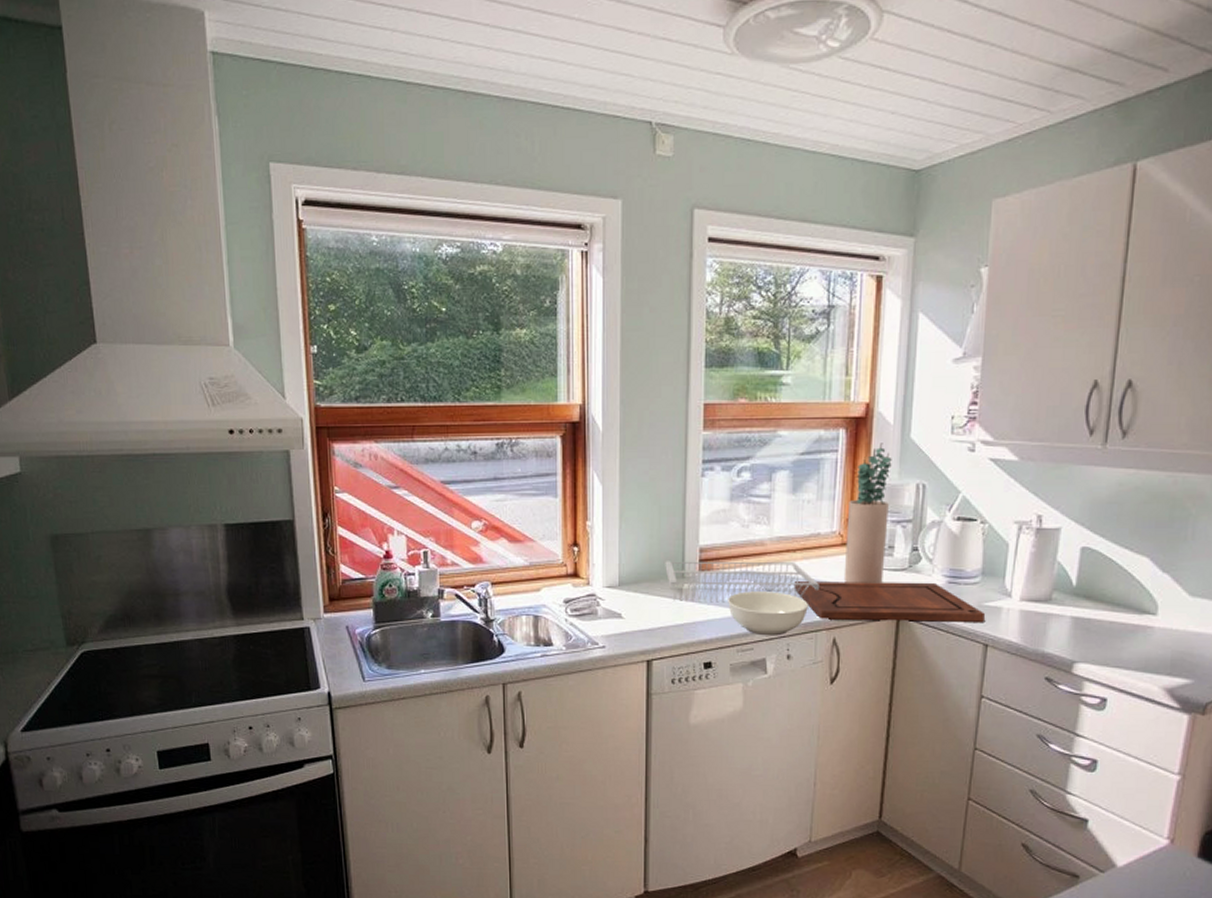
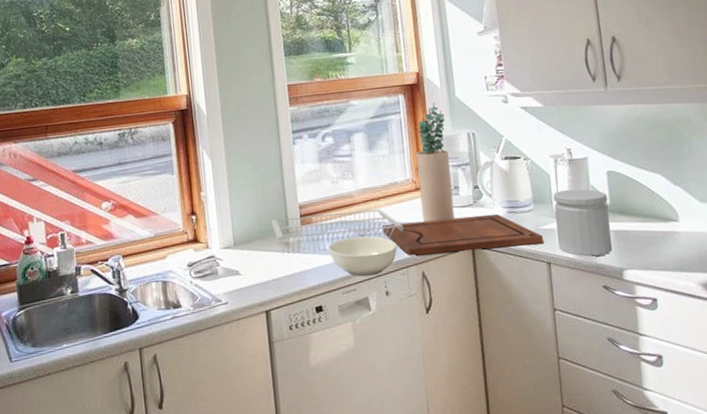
jar: none [1001,563,1075,643] -> present [552,189,613,257]

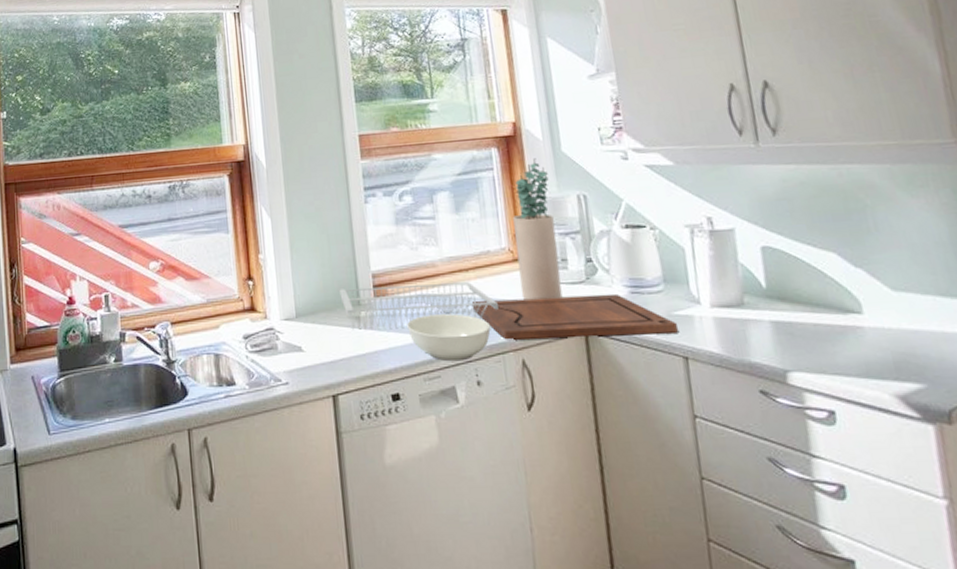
jar: present [552,189,613,257] -> none [689,267,772,353]

